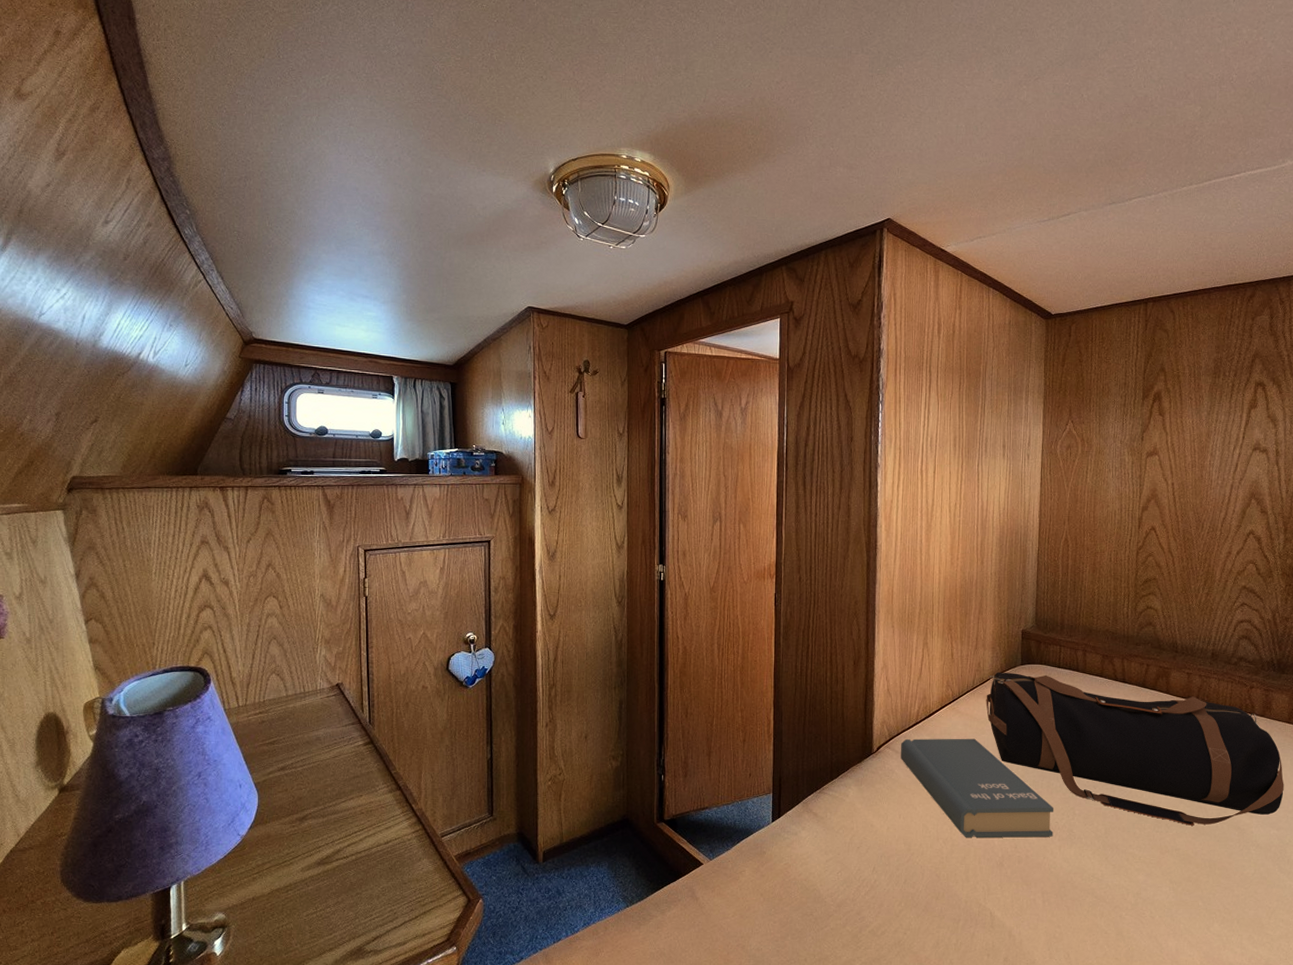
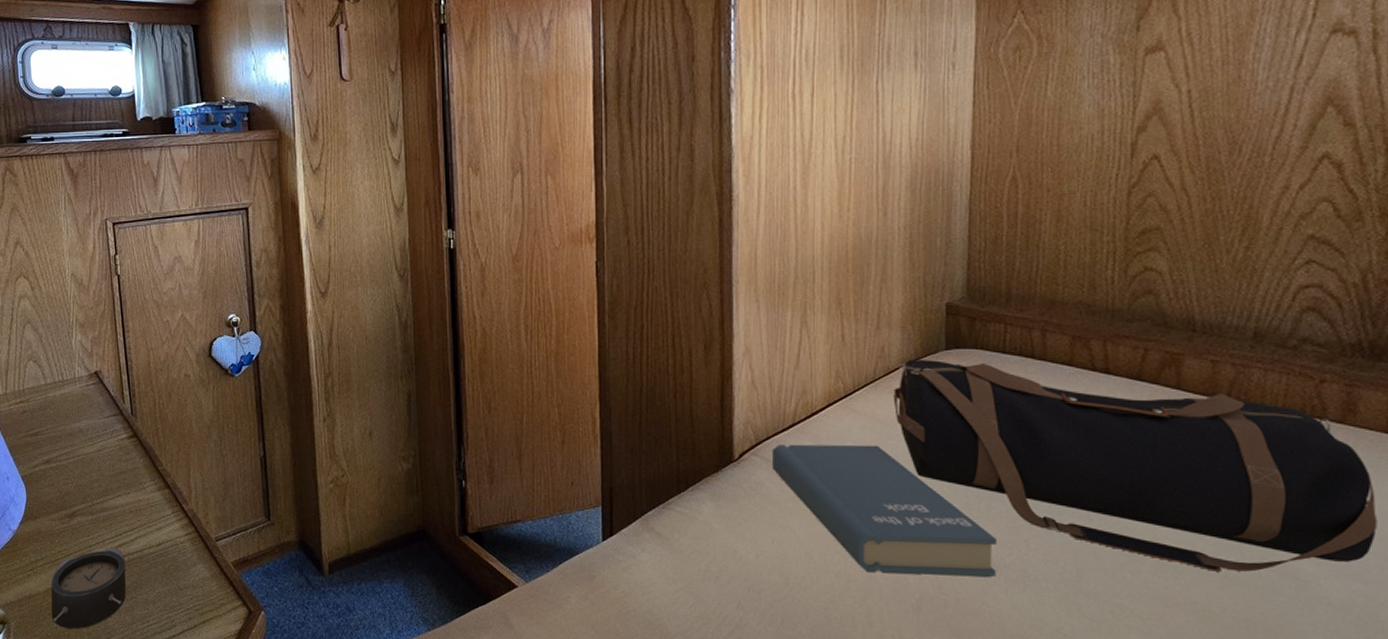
alarm clock: none [274,848,353,928] -> present [51,547,126,629]

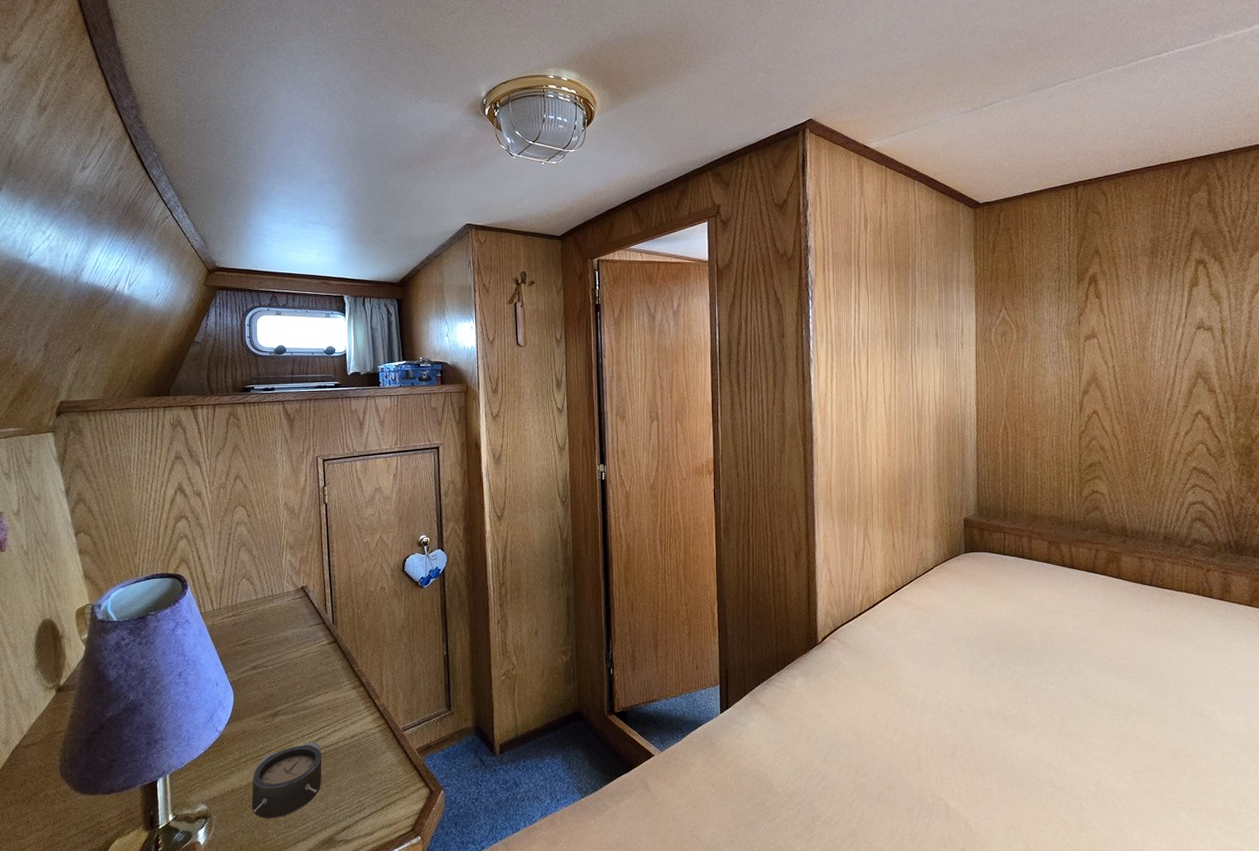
book: present [772,444,998,577] -> none [846,627,1006,728]
duffel bag: present [893,360,1378,572] -> none [930,561,1249,713]

